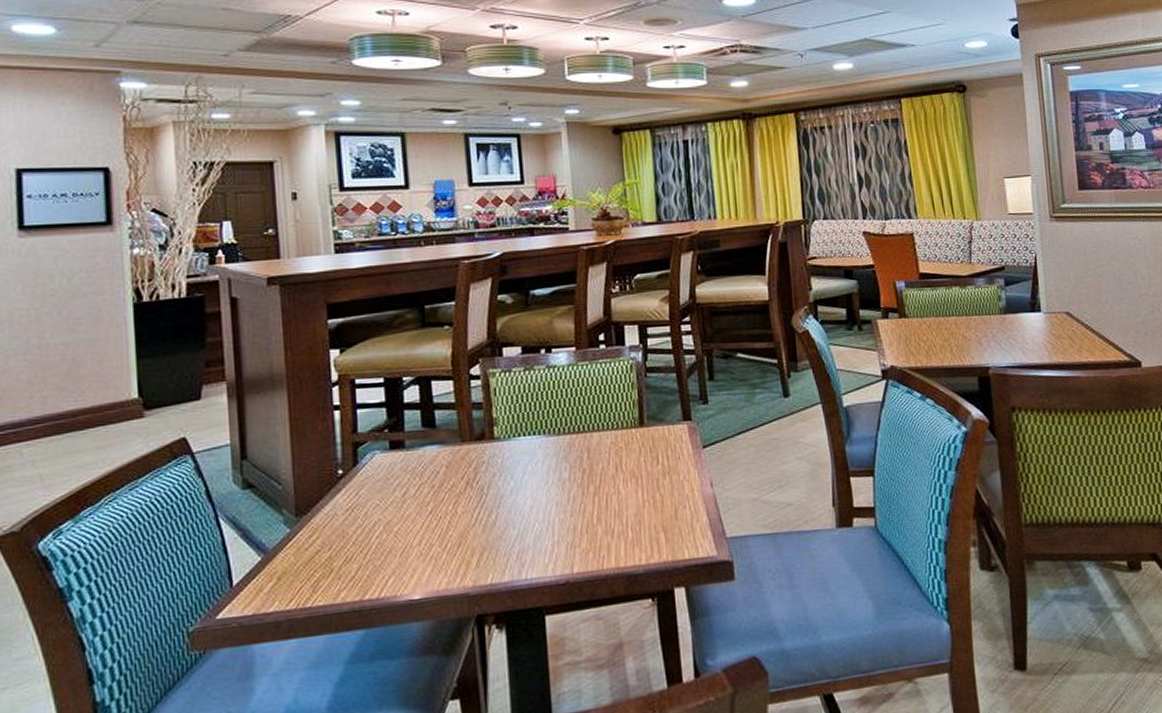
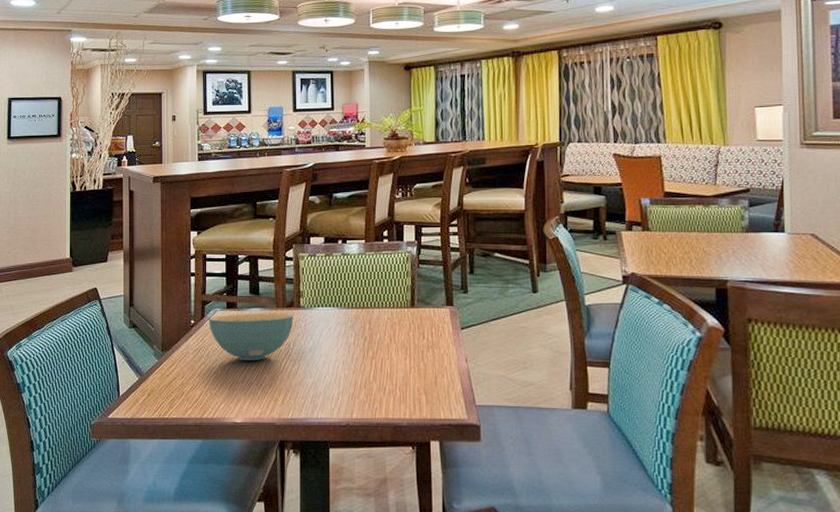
cereal bowl: none [364,449,486,516] -> present [208,313,294,360]

